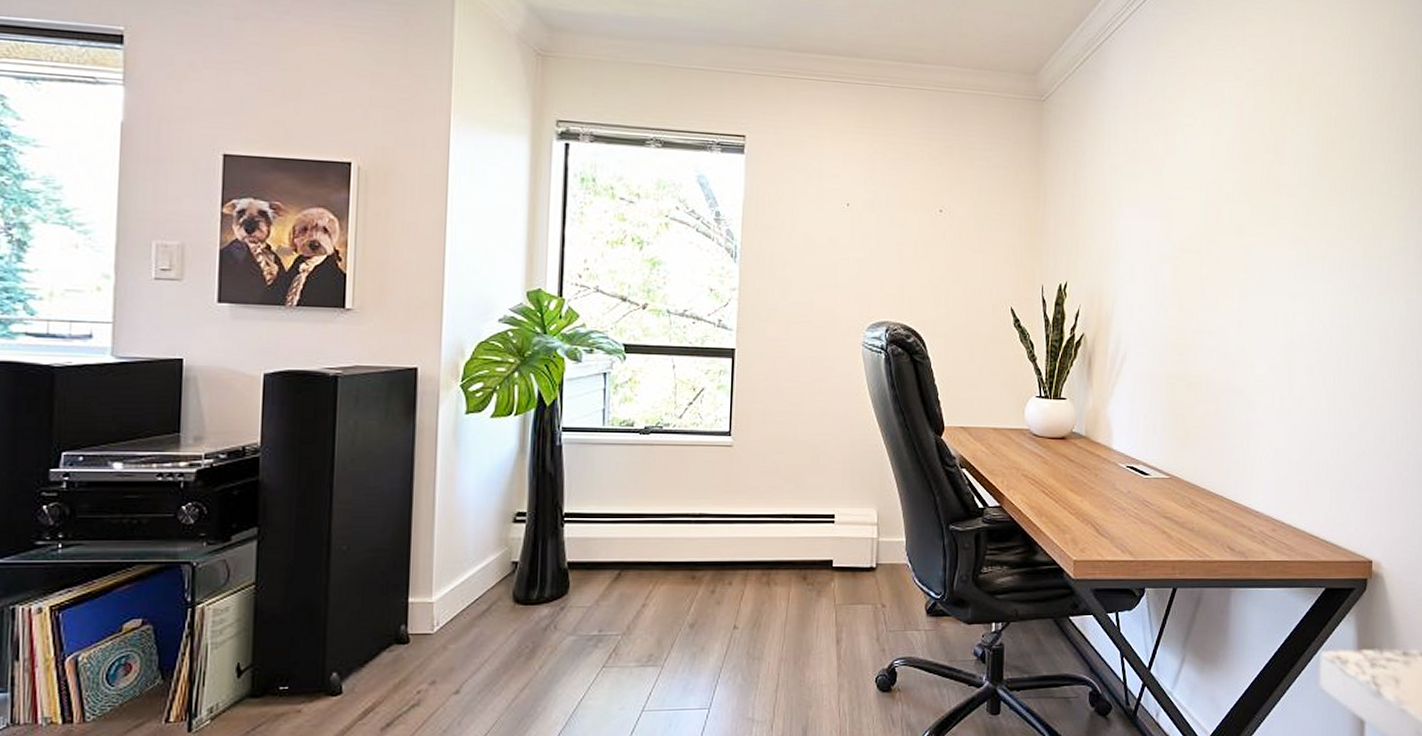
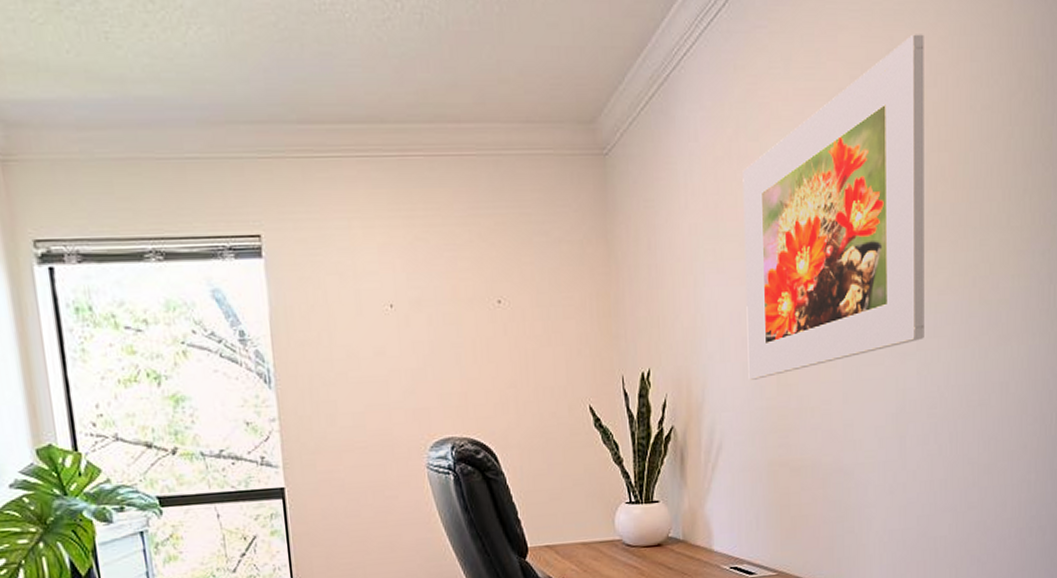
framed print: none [1154,32,1320,301] -> present [742,34,924,380]

